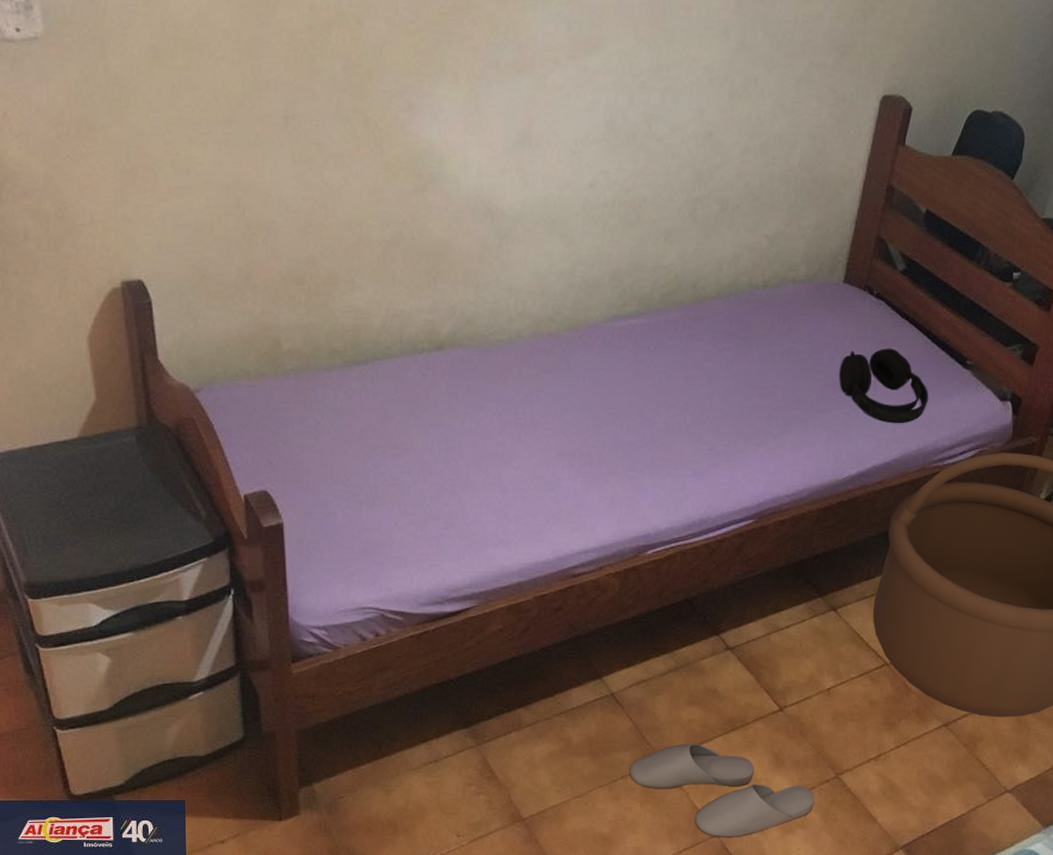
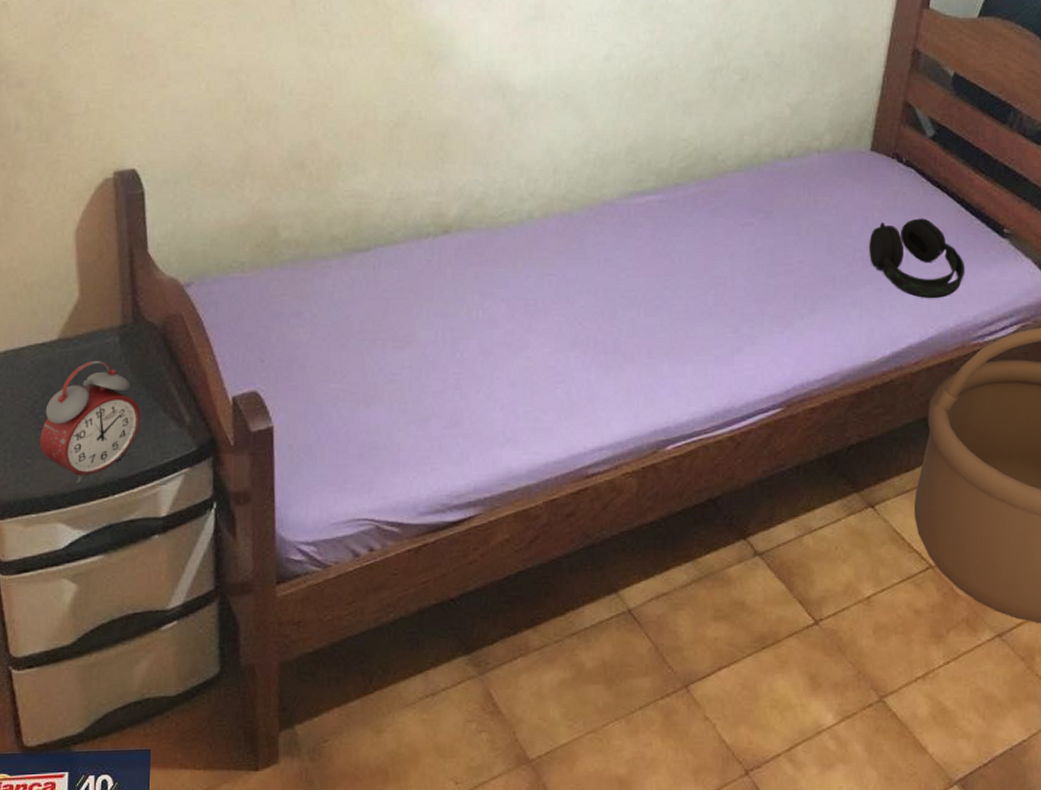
alarm clock: none [68,459,160,570] -> present [40,361,141,485]
slippers: present [630,743,815,838] -> none [649,665,857,777]

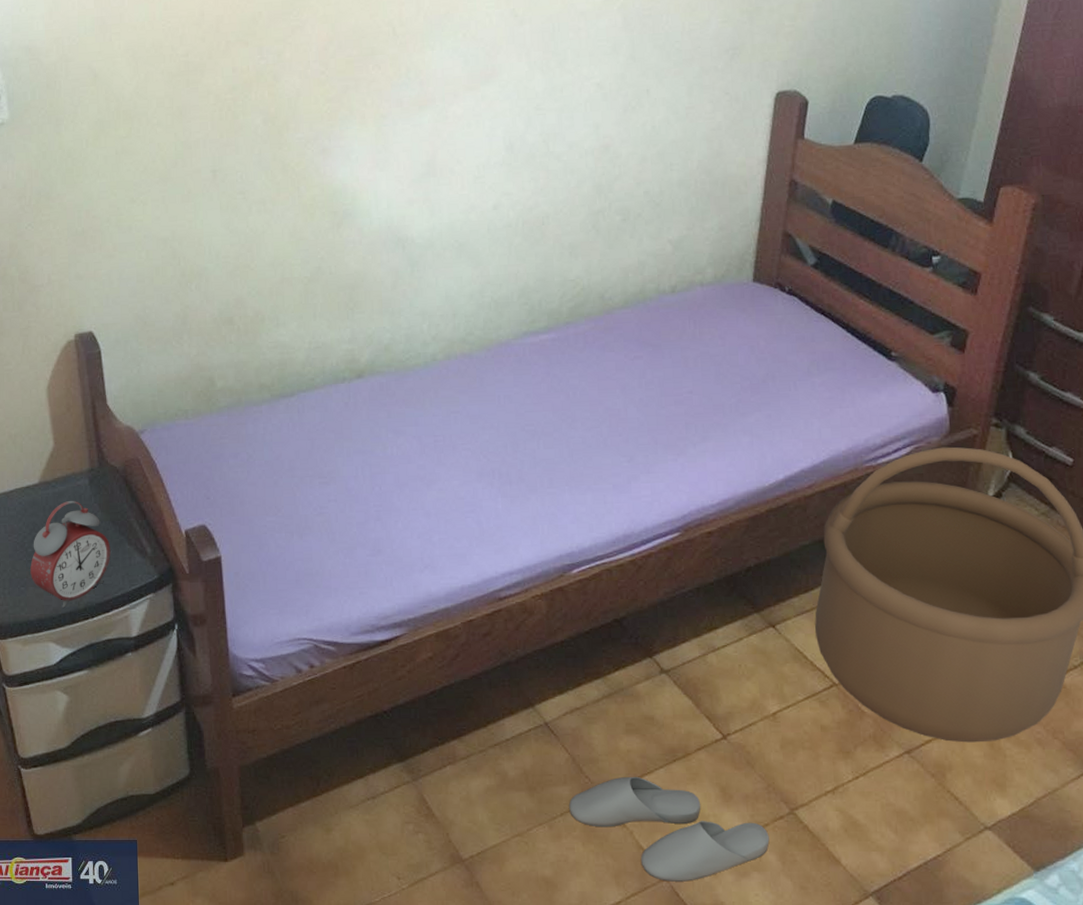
slippers: none [649,665,857,777] -> present [569,776,770,882]
headphones: present [869,218,965,299] -> none [756,345,854,424]

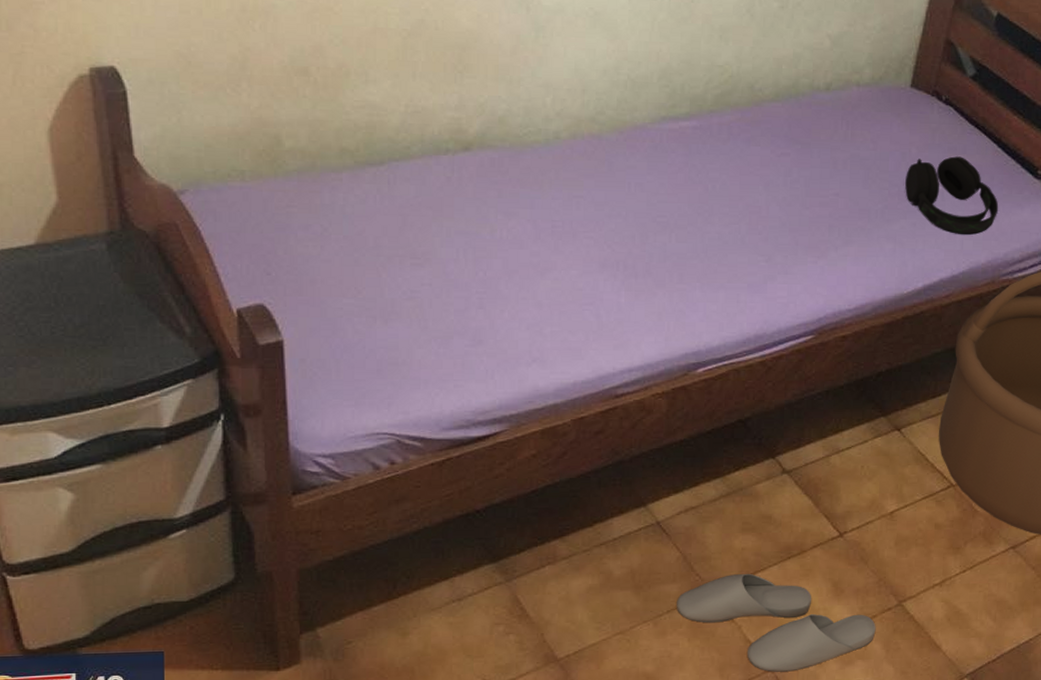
alarm clock: present [30,501,111,609] -> none [22,268,136,394]
headphones: none [756,345,854,424] -> present [905,156,999,236]

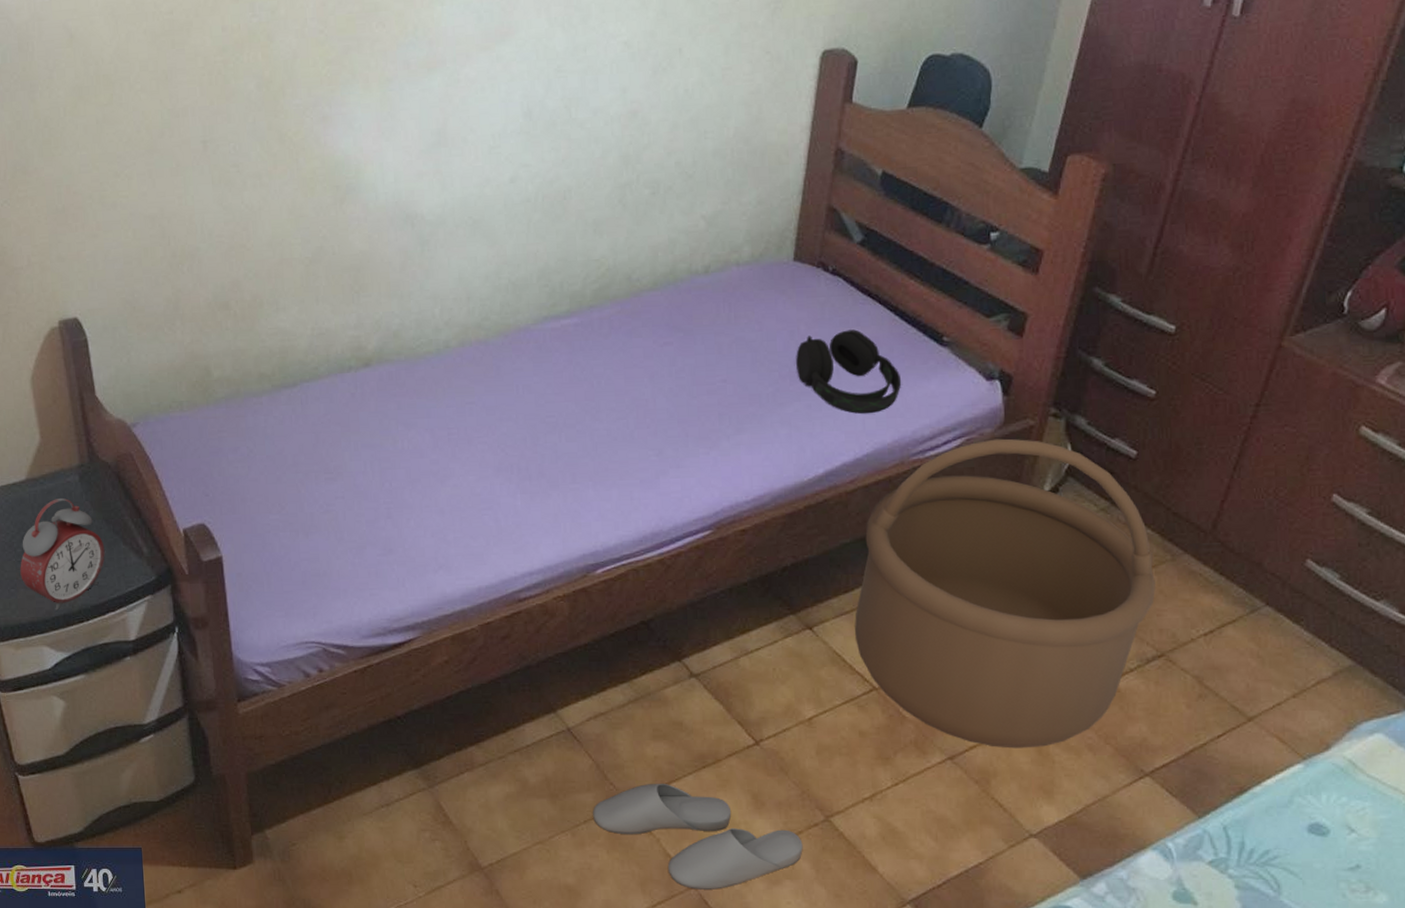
alarm clock: none [22,268,136,394] -> present [20,498,105,612]

